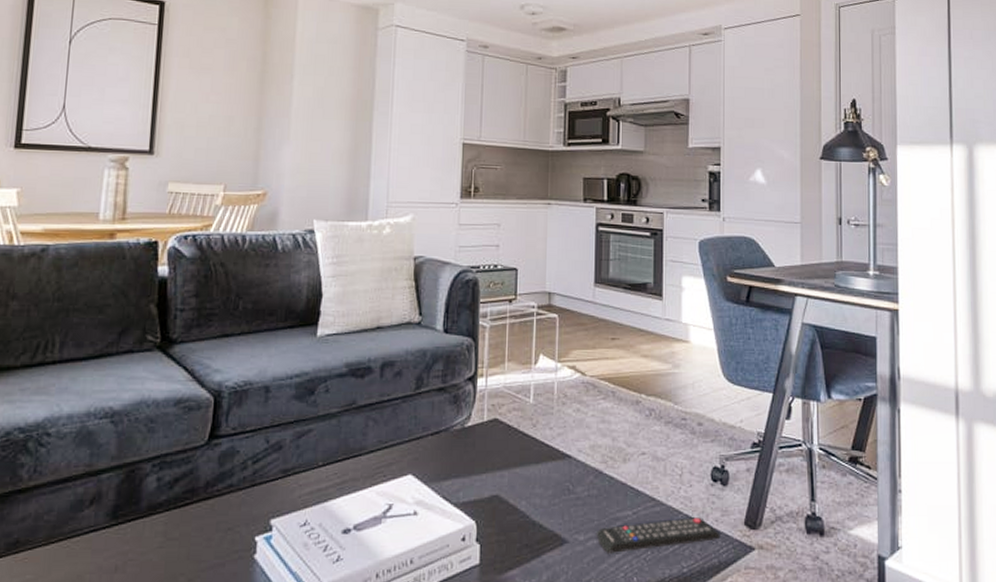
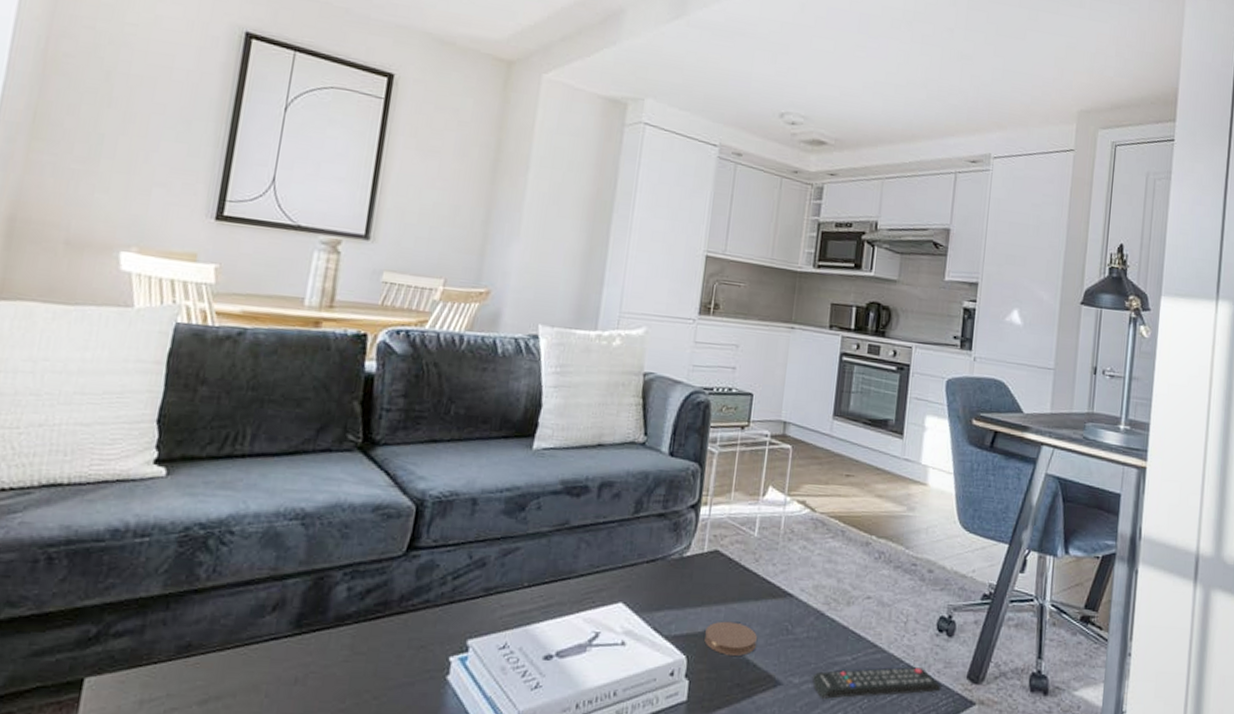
coaster: none [491,485,542,518] -> present [704,621,758,656]

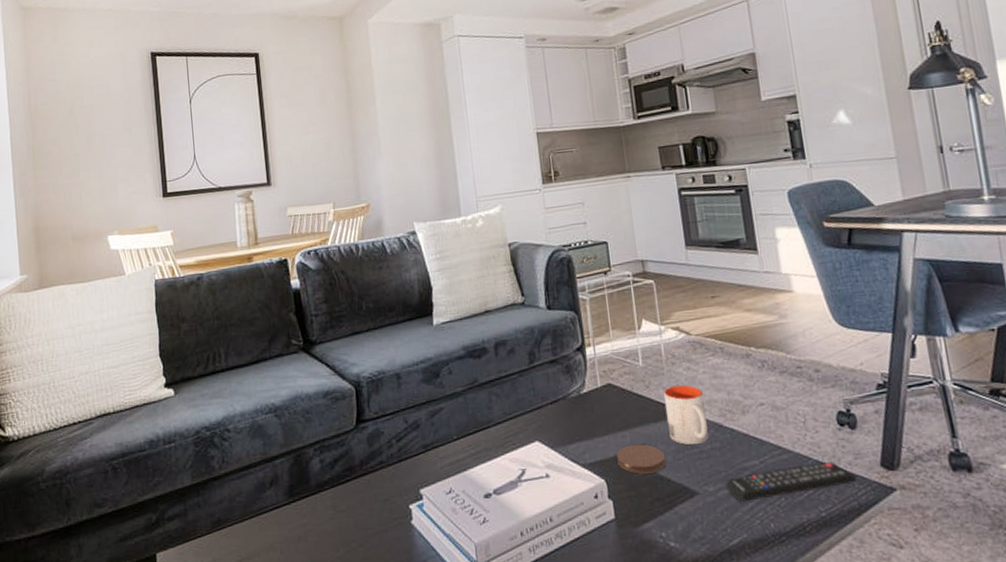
mug: none [766,563,813,631] -> present [664,384,709,445]

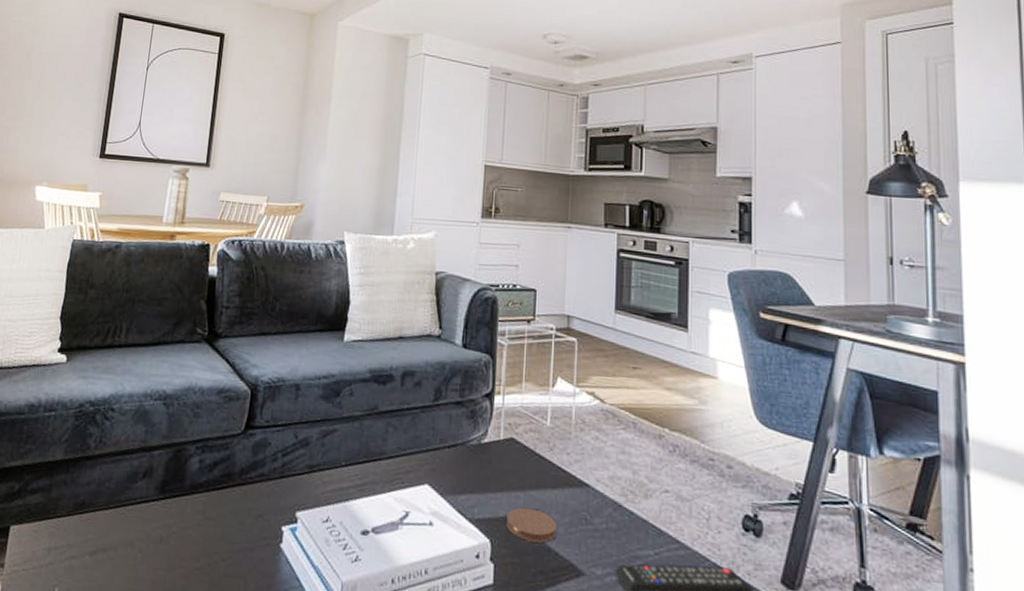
mug: present [664,384,709,445] -> none [564,453,607,522]

